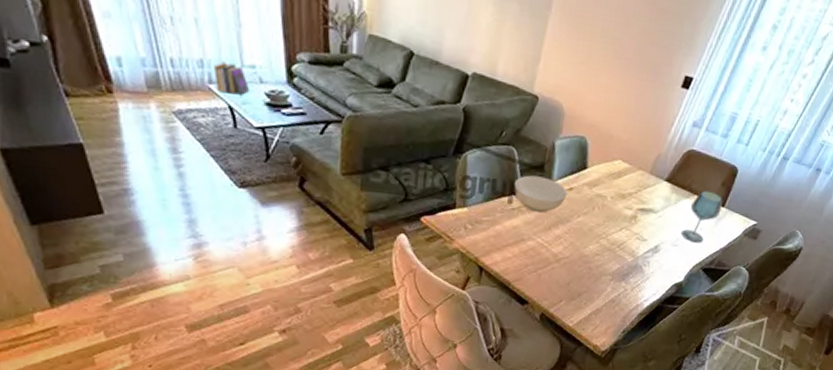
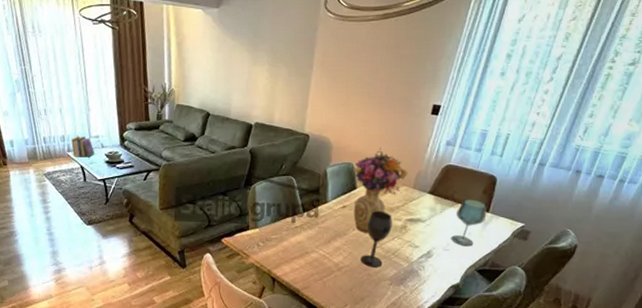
bowl: present [514,175,567,213] -> none [295,198,341,229]
flower arrangement: none [580,120,647,221] -> present [352,147,408,233]
wine glass: none [582,196,623,261] -> present [361,210,392,268]

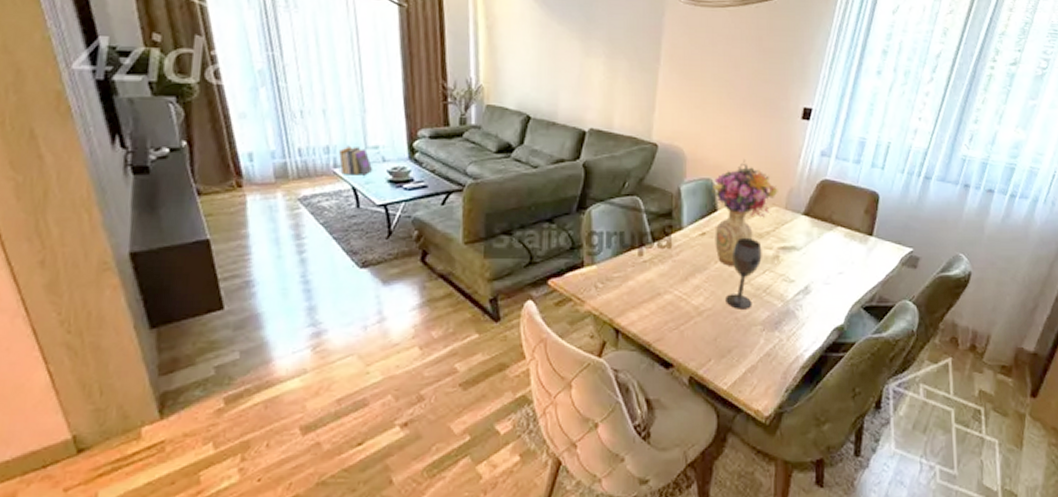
wine glass: present [451,199,487,247] -> none [832,220,870,279]

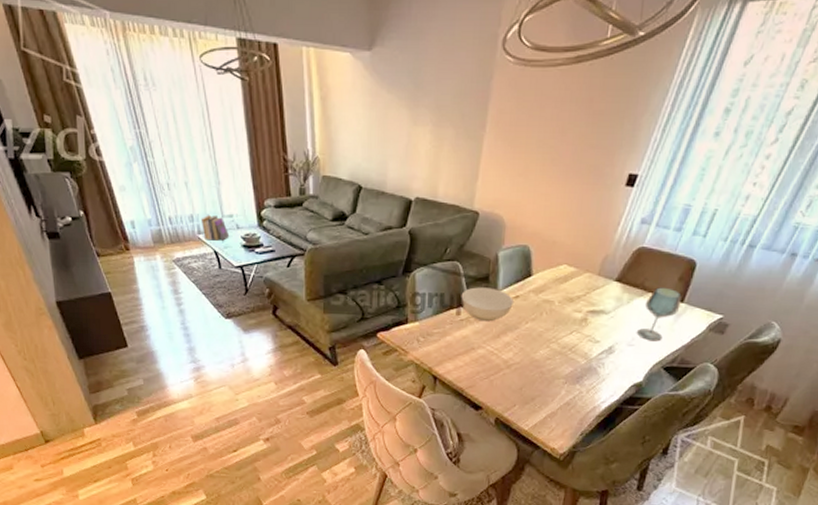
bowl: none [643,224,700,263] -> present [461,287,513,322]
flower arrangement: present [711,158,778,266] -> none [527,226,593,326]
wine glass: present [726,237,762,309] -> none [533,301,572,365]
wine glass: none [832,220,870,279] -> present [637,287,682,342]

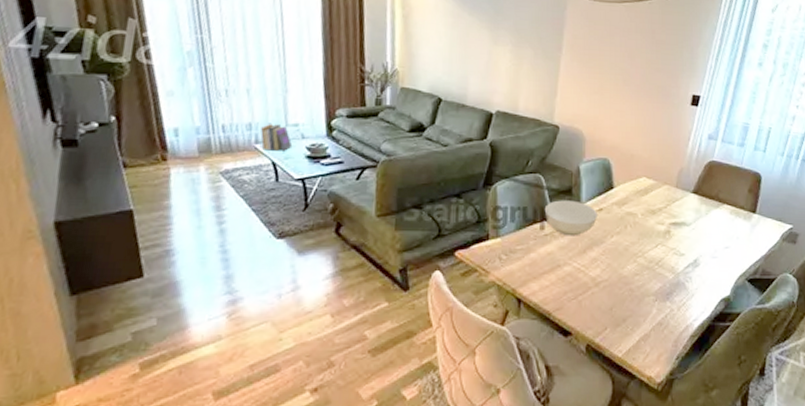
wine glass: present [637,287,682,342] -> none [719,199,754,253]

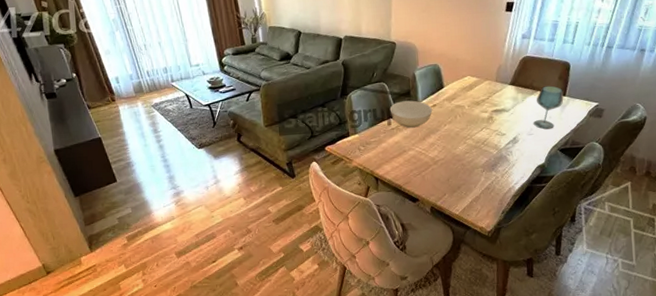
books: present [260,124,293,151] -> none [174,66,198,87]
wine glass: none [719,199,754,253] -> present [534,85,564,130]

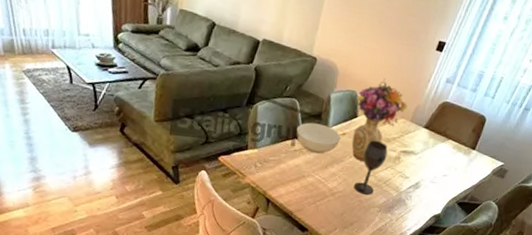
flower arrangement: none [438,46,490,127] -> present [351,77,408,161]
wine glass: none [454,105,480,158] -> present [354,140,388,195]
wine glass: present [534,85,564,130] -> none [439,136,474,181]

